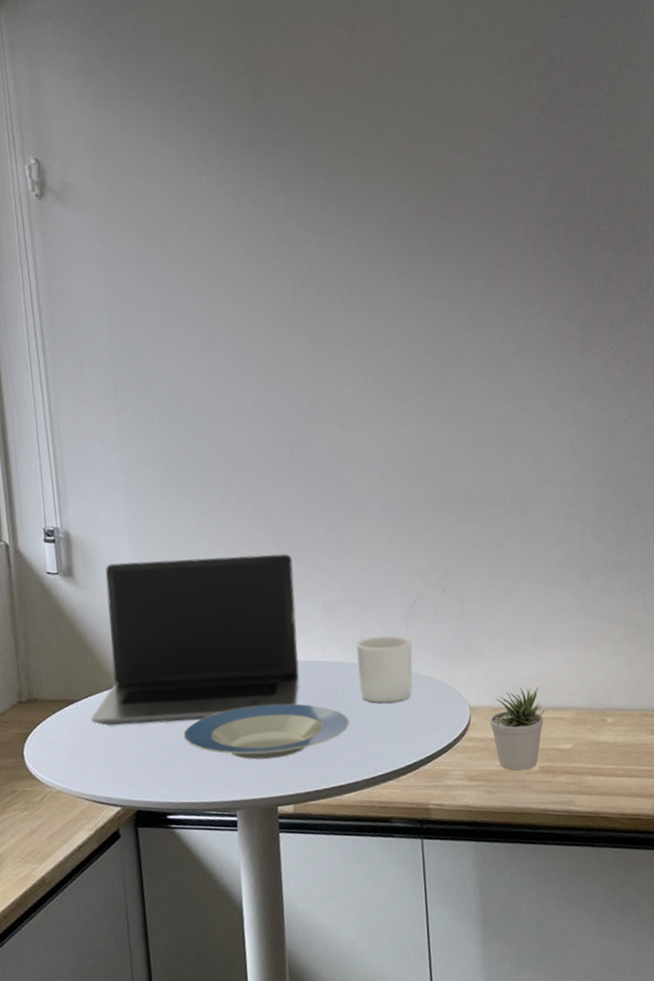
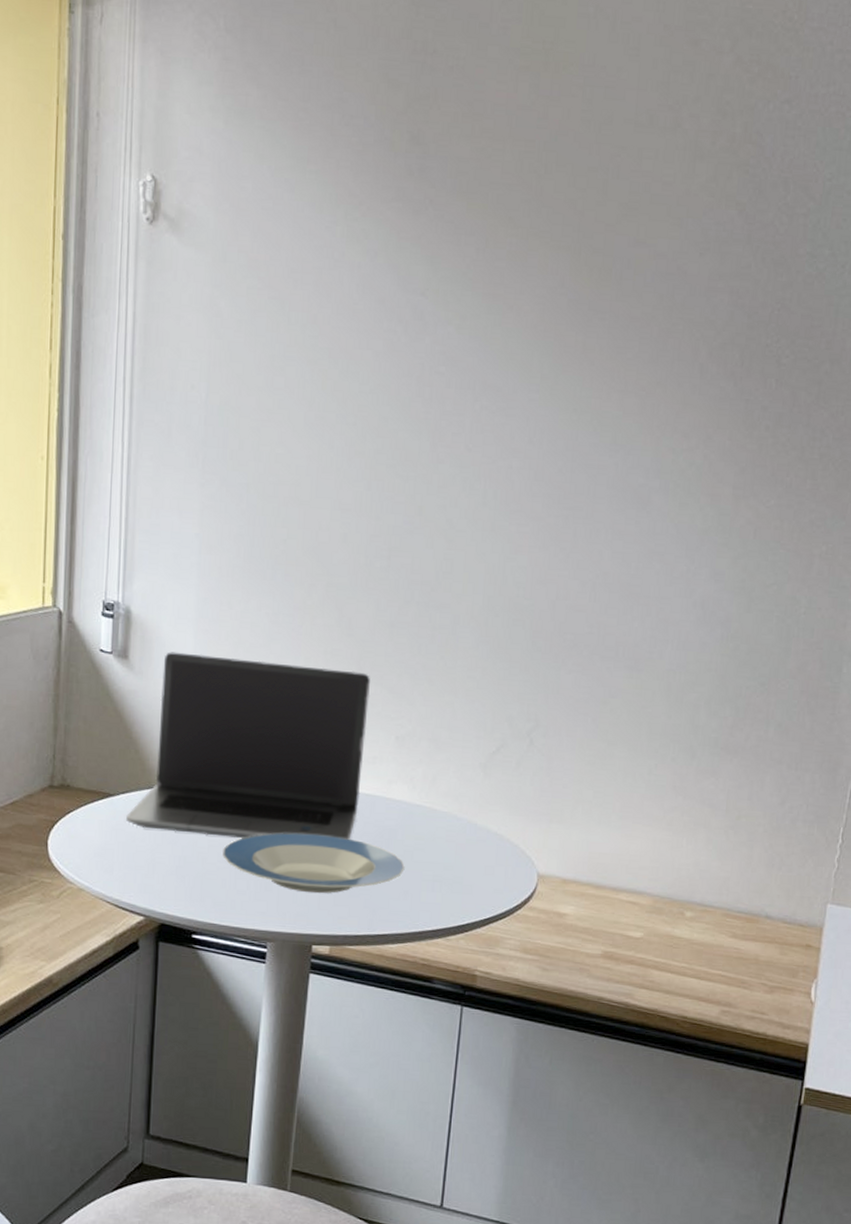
mug: present [356,635,413,704] -> none [421,780,487,856]
potted plant: present [489,686,544,772] -> none [557,861,619,953]

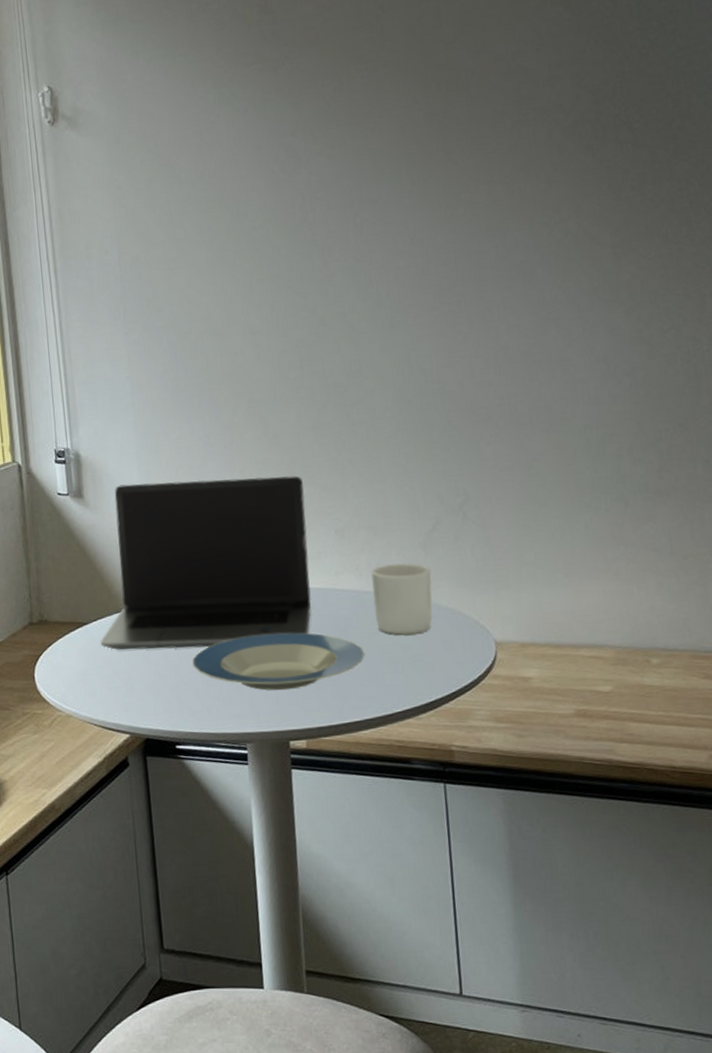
mug: none [421,780,487,856] -> present [371,562,433,636]

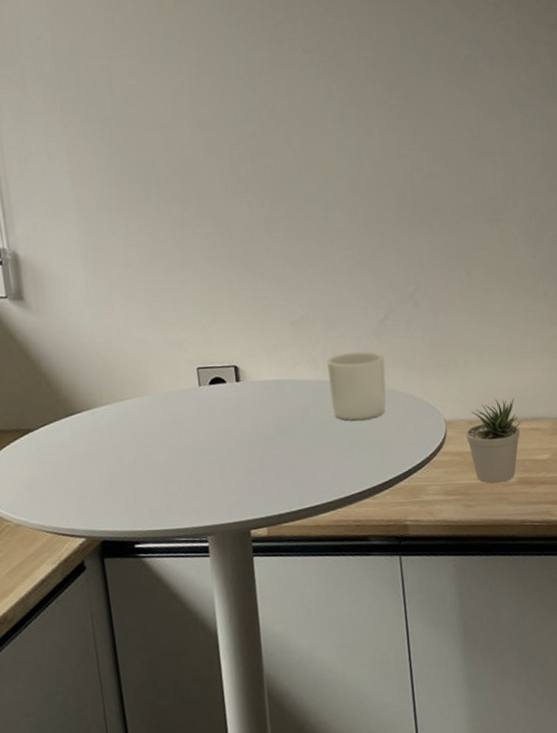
laptop computer: present [101,476,312,650] -> none [50,270,269,455]
plate: present [192,632,365,691] -> none [149,424,323,484]
potted plant: none [517,621,579,714] -> present [465,398,521,484]

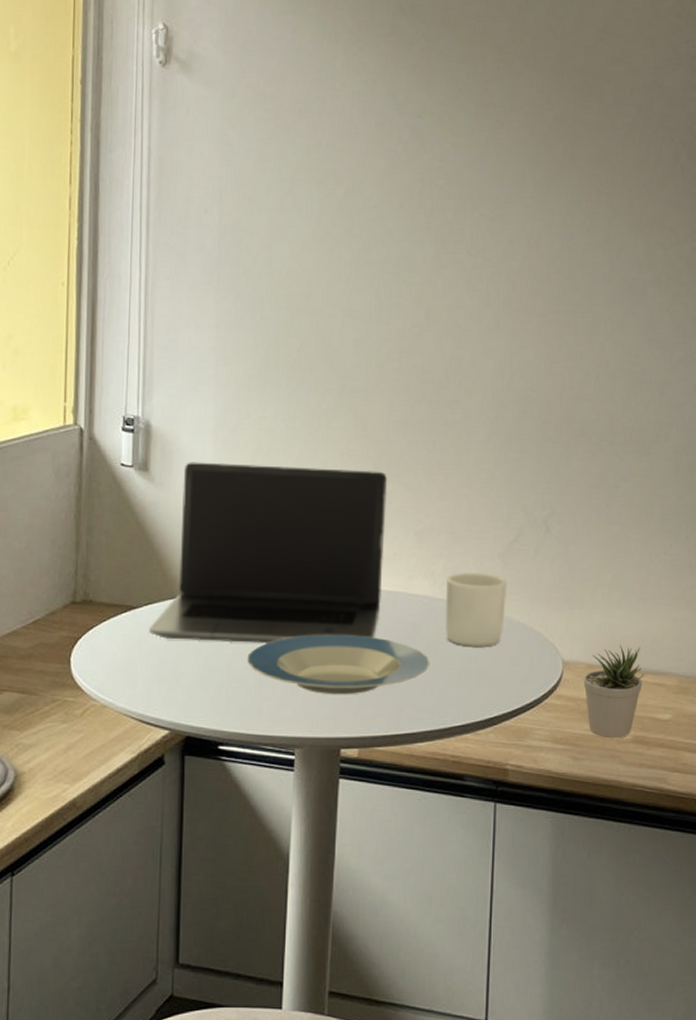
laptop computer: none [50,270,269,455] -> present [149,462,387,643]
plate: none [149,424,323,484] -> present [247,634,430,695]

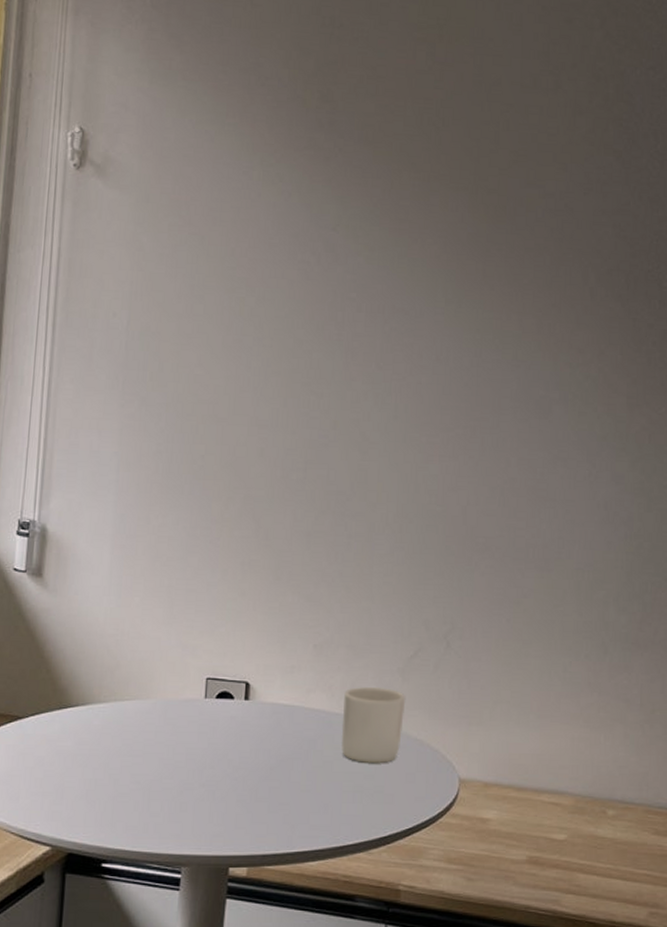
laptop computer: present [149,462,387,643] -> none [35,568,288,756]
plate: present [247,634,430,695] -> none [136,748,325,812]
potted plant: present [583,644,644,739] -> none [479,762,540,859]

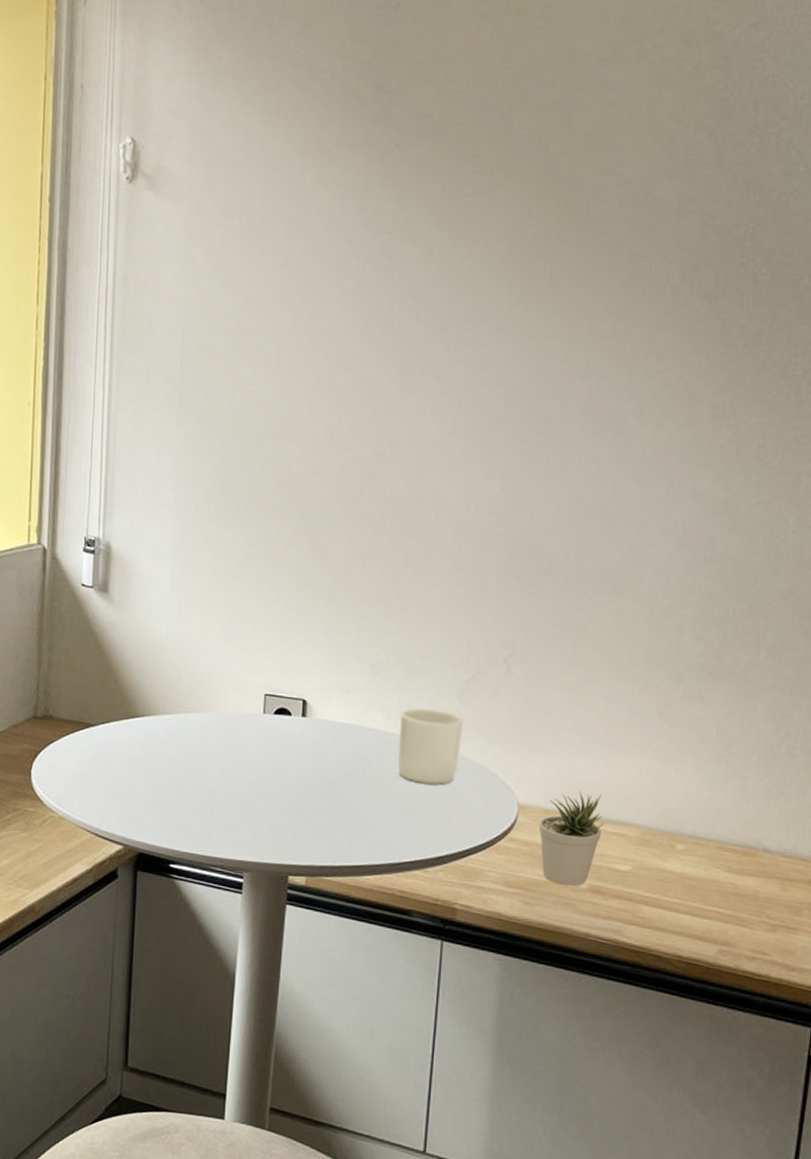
potted plant: none [479,762,540,859] -> present [538,791,604,887]

